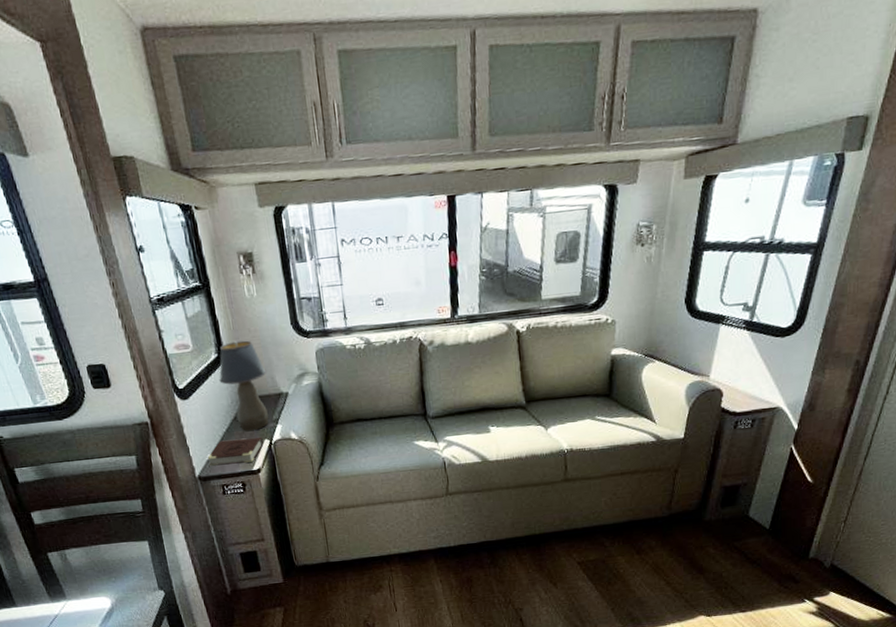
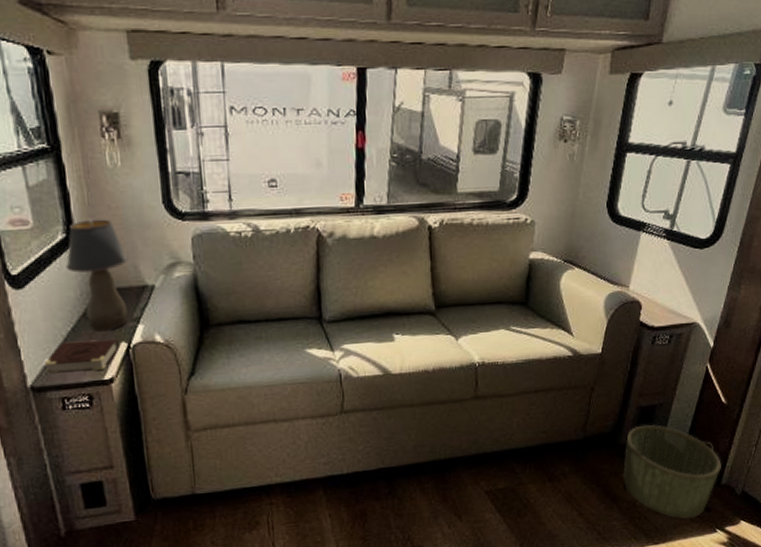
basket: none [709,503,809,590] -> present [623,425,722,519]

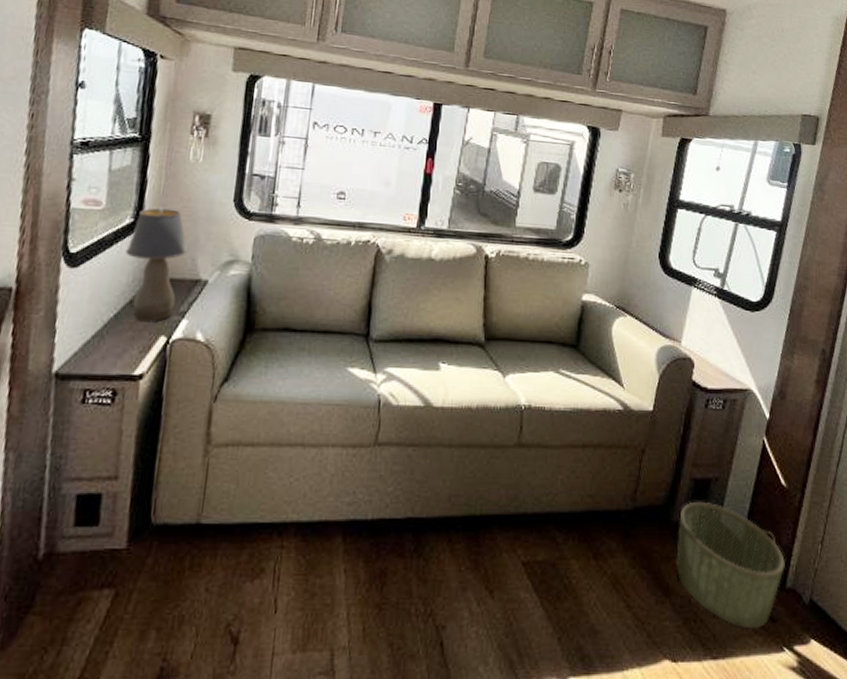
book: present [44,339,120,374] -> none [76,328,159,363]

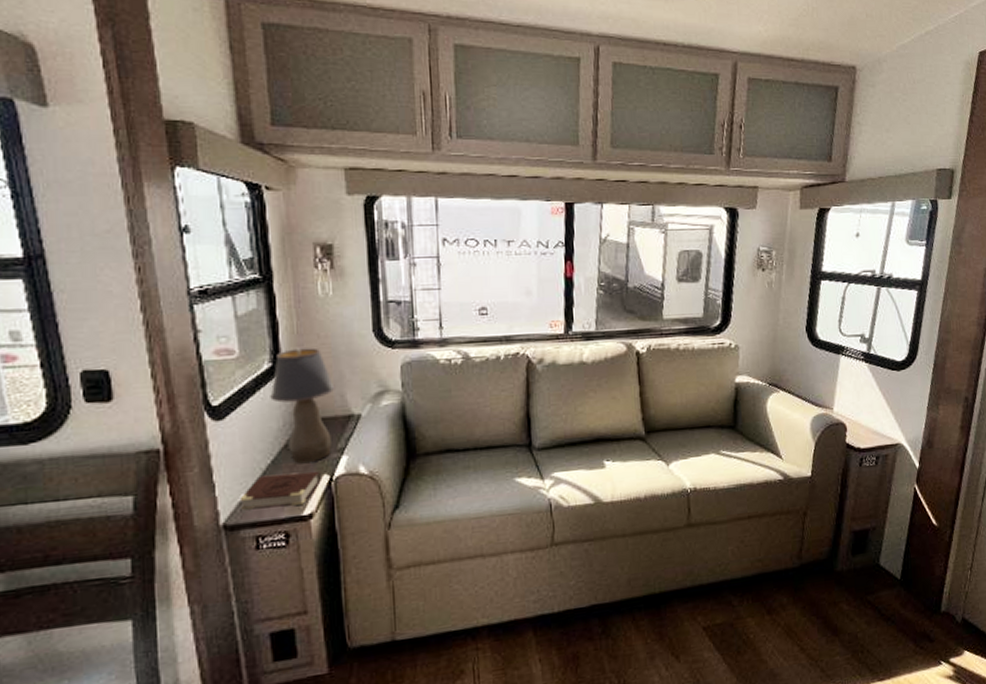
book: none [76,328,159,363] -> present [239,471,321,510]
basket: present [676,501,785,629] -> none [842,550,939,651]

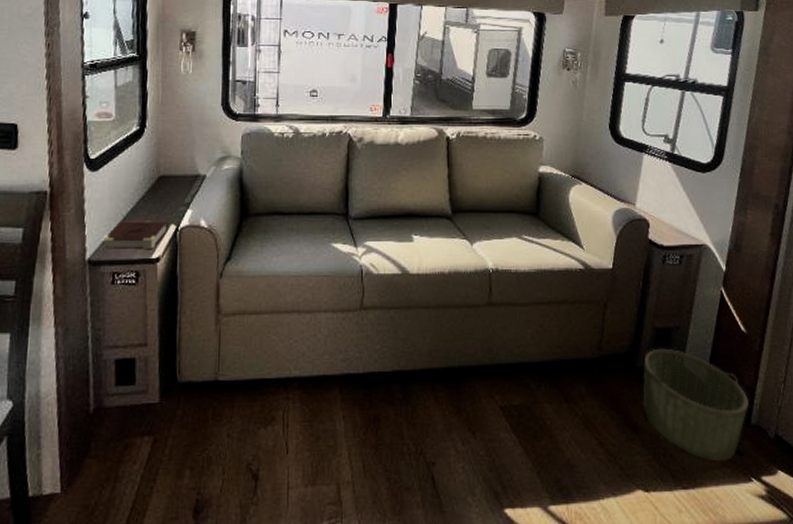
table lamp: present [270,347,335,464] -> none [135,116,187,214]
basket: none [842,550,939,651] -> present [643,348,749,462]

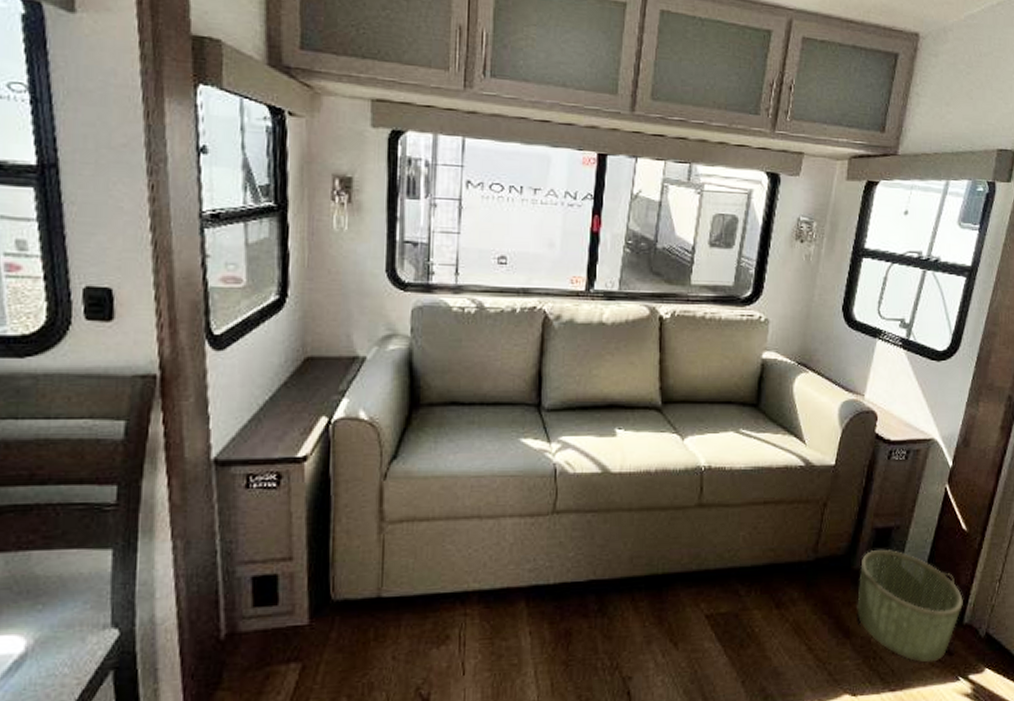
book: present [103,221,169,249] -> none [233,412,319,446]

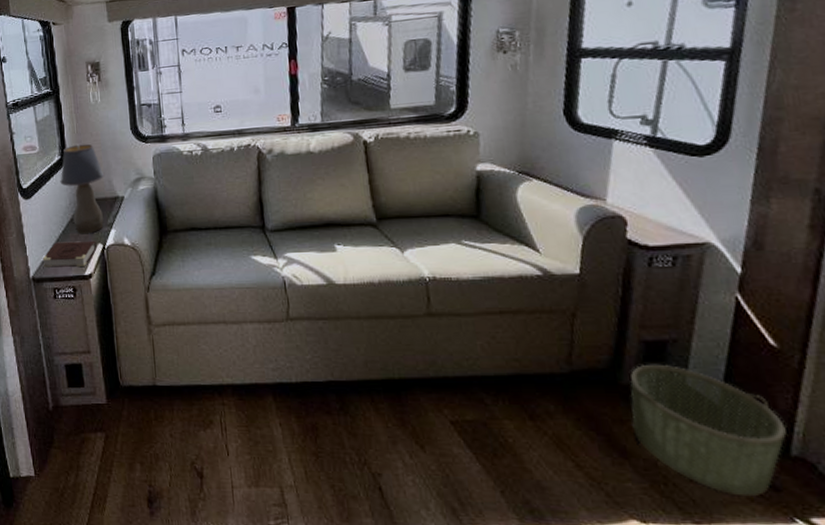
book: none [233,412,319,446] -> present [42,240,97,268]
table lamp: none [274,282,342,403] -> present [60,143,105,235]

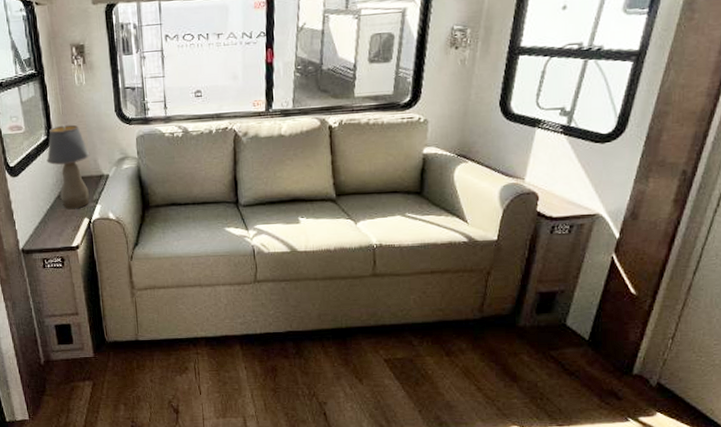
book: present [42,240,97,268] -> none [31,215,83,240]
basket: present [630,364,787,497] -> none [523,310,632,405]

